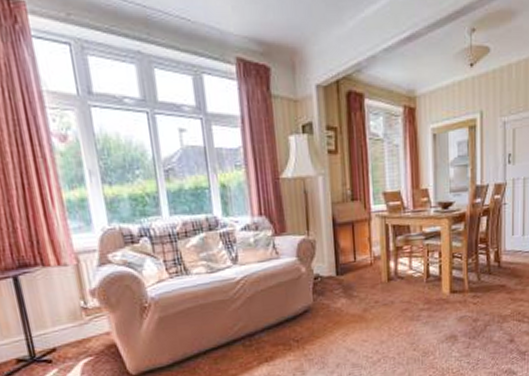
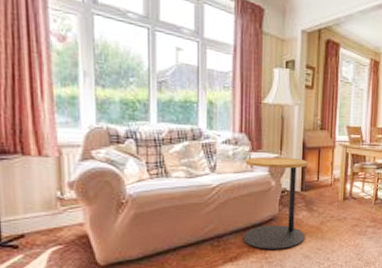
side table: none [268,237,347,347] -> present [243,156,308,251]

